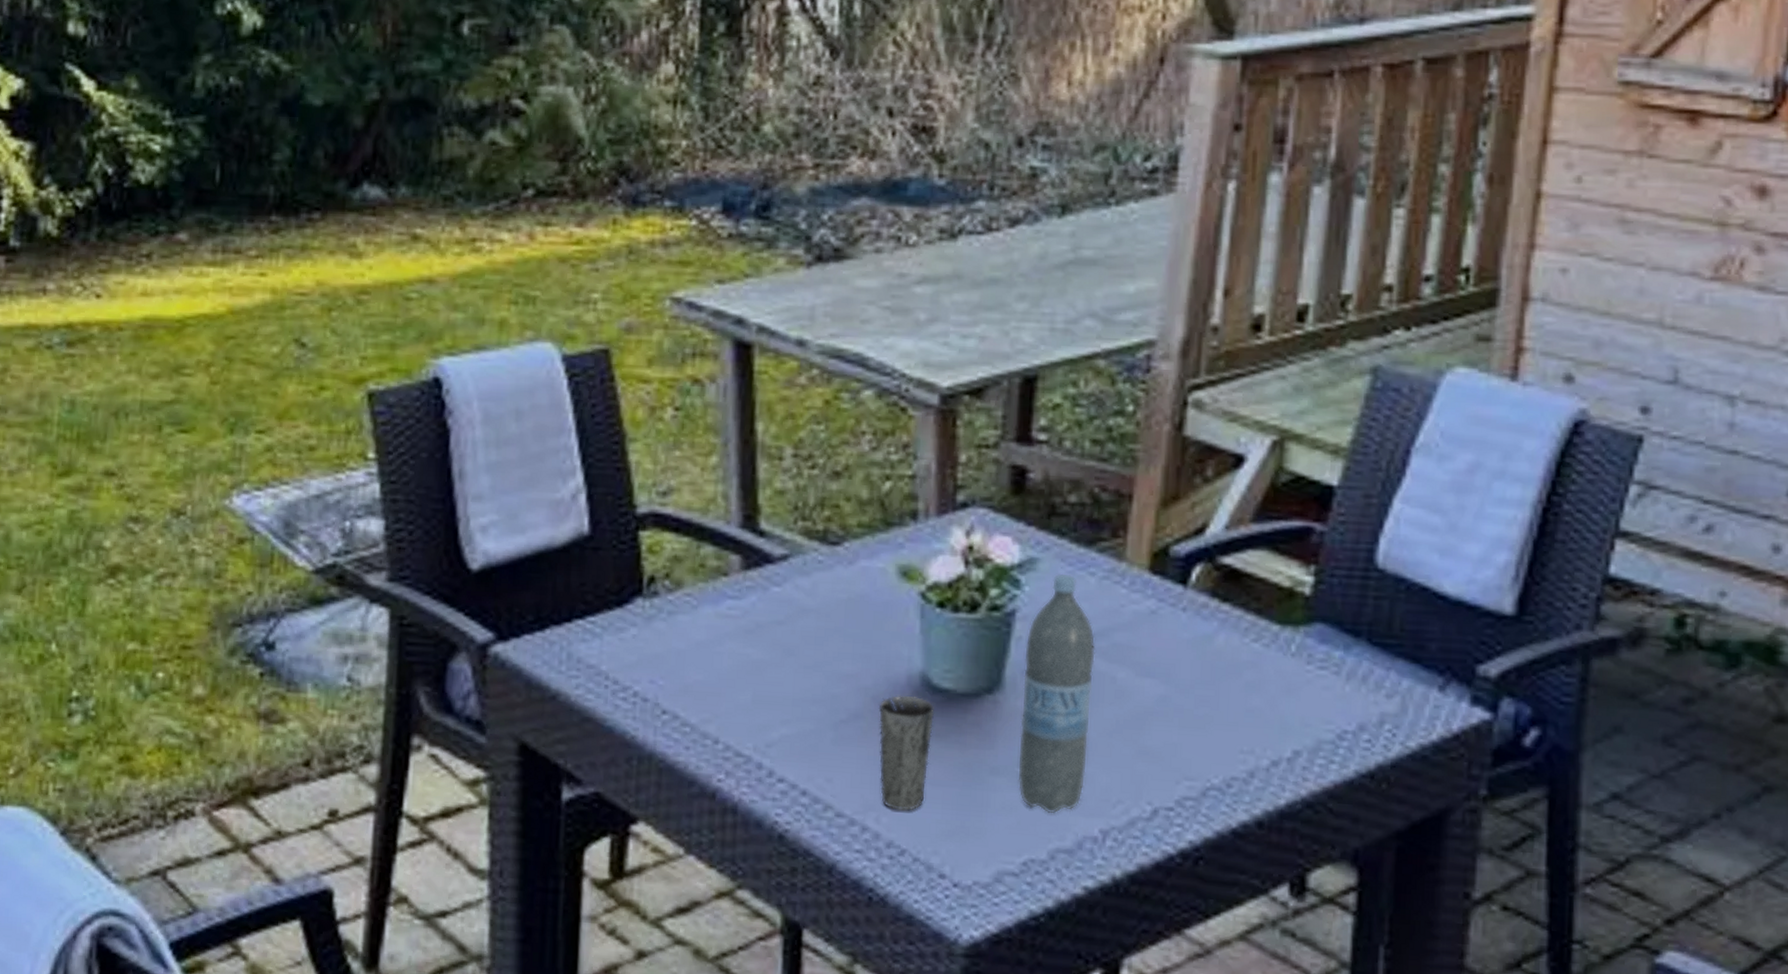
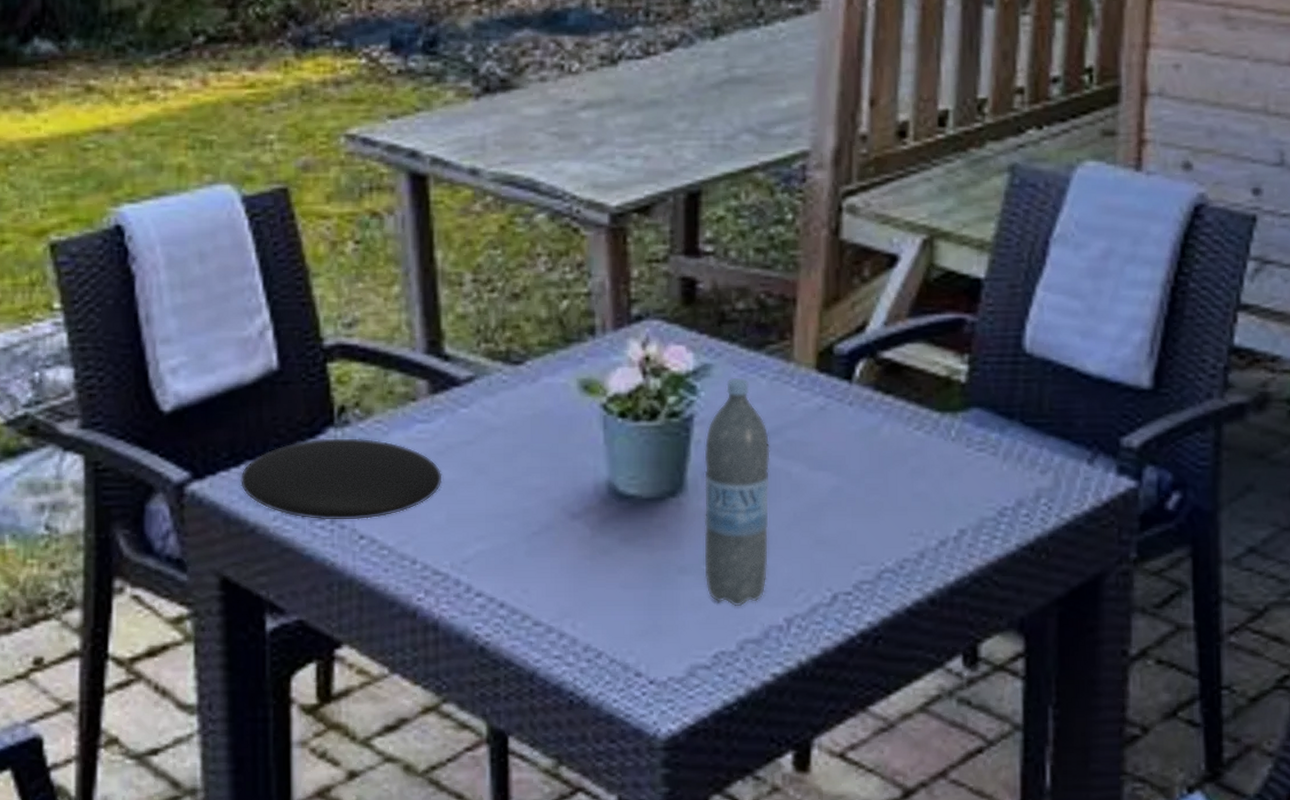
plate: none [544,608,751,694] -> present [241,438,442,520]
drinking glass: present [878,695,935,811] -> none [568,504,623,615]

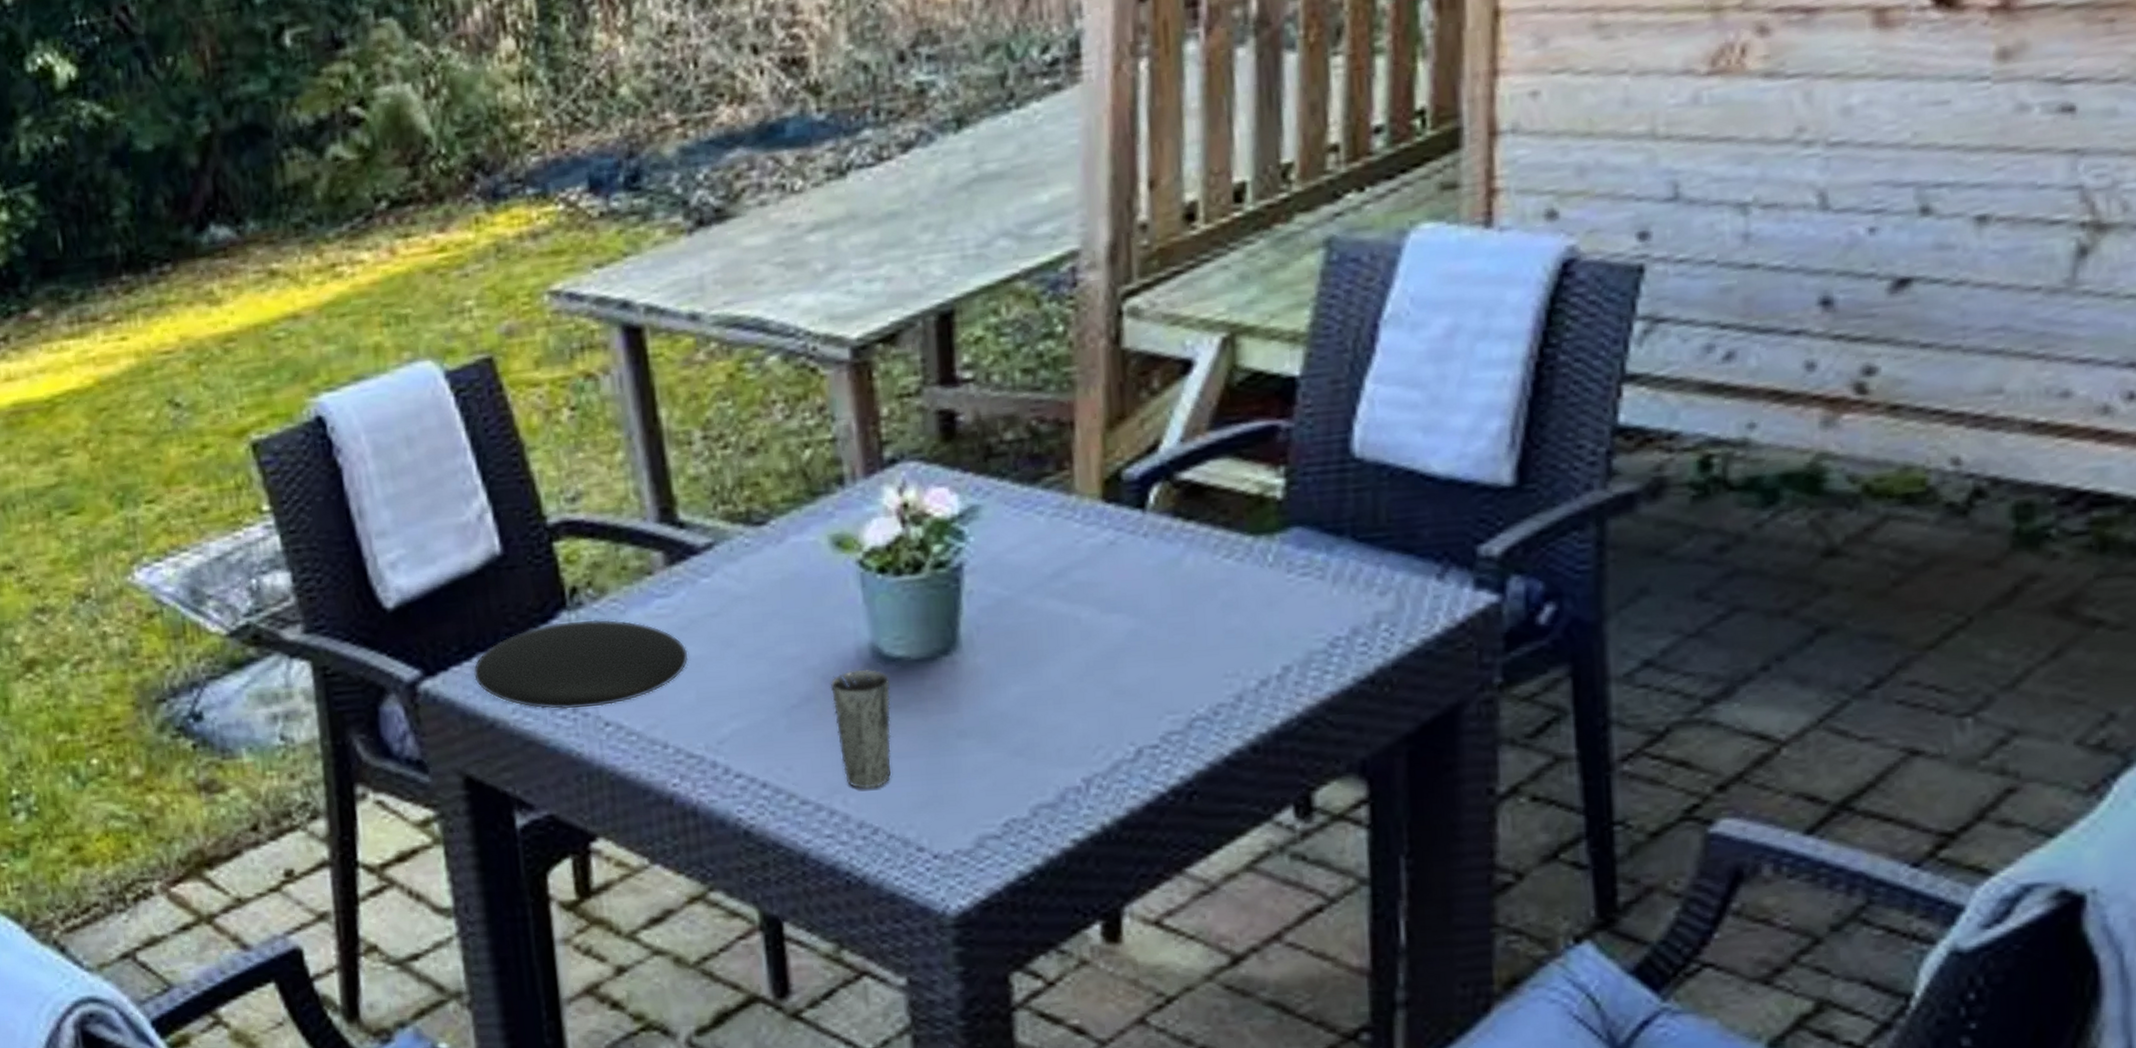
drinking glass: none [568,504,623,615] -> present [830,669,892,789]
water bottle: present [704,377,770,607] -> none [977,516,1060,770]

